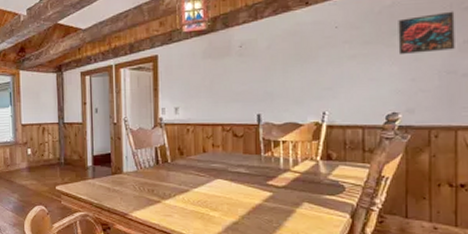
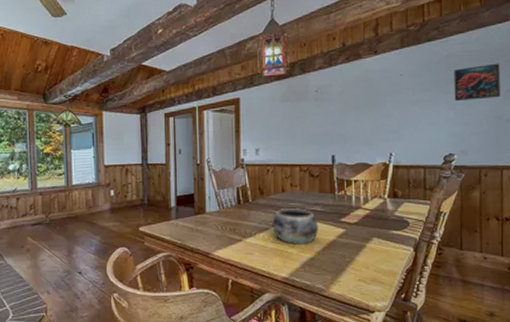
decorative bowl: none [192,169,244,207] -> present [272,207,319,245]

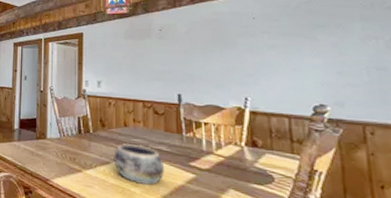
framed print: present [454,63,500,101] -> none [317,10,382,48]

